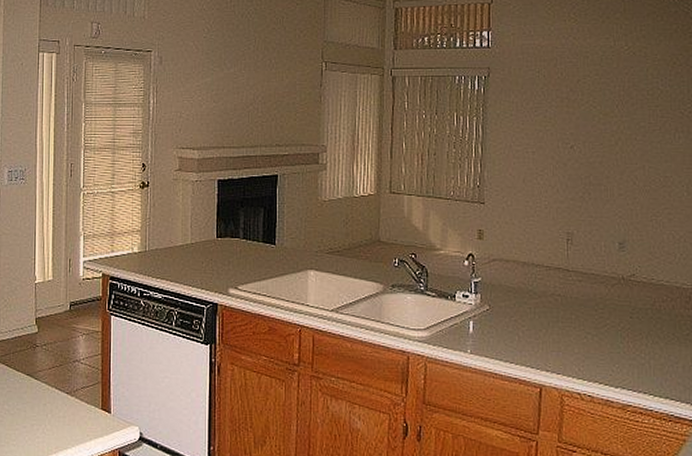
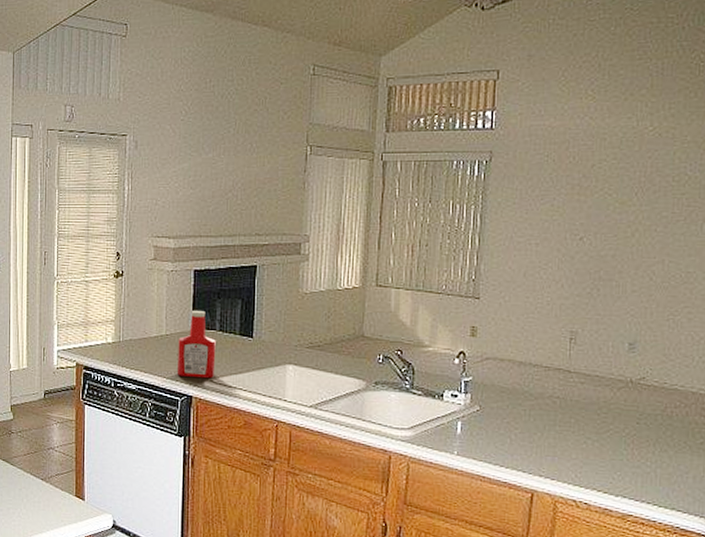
ketchup bottle: none [202,220,240,286] -> present [176,311,216,379]

